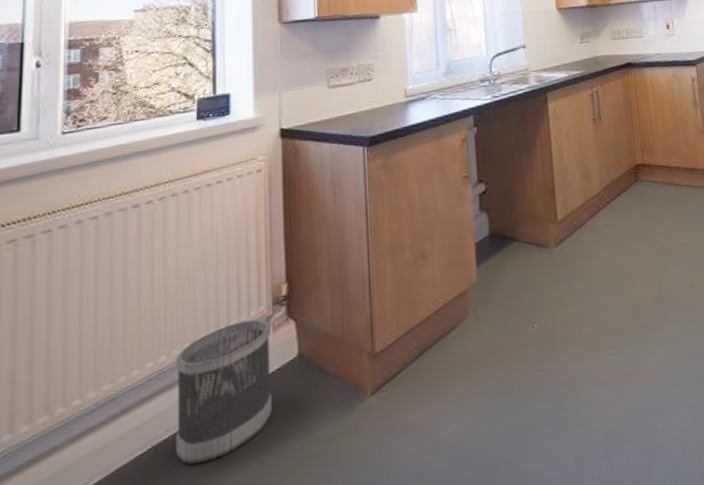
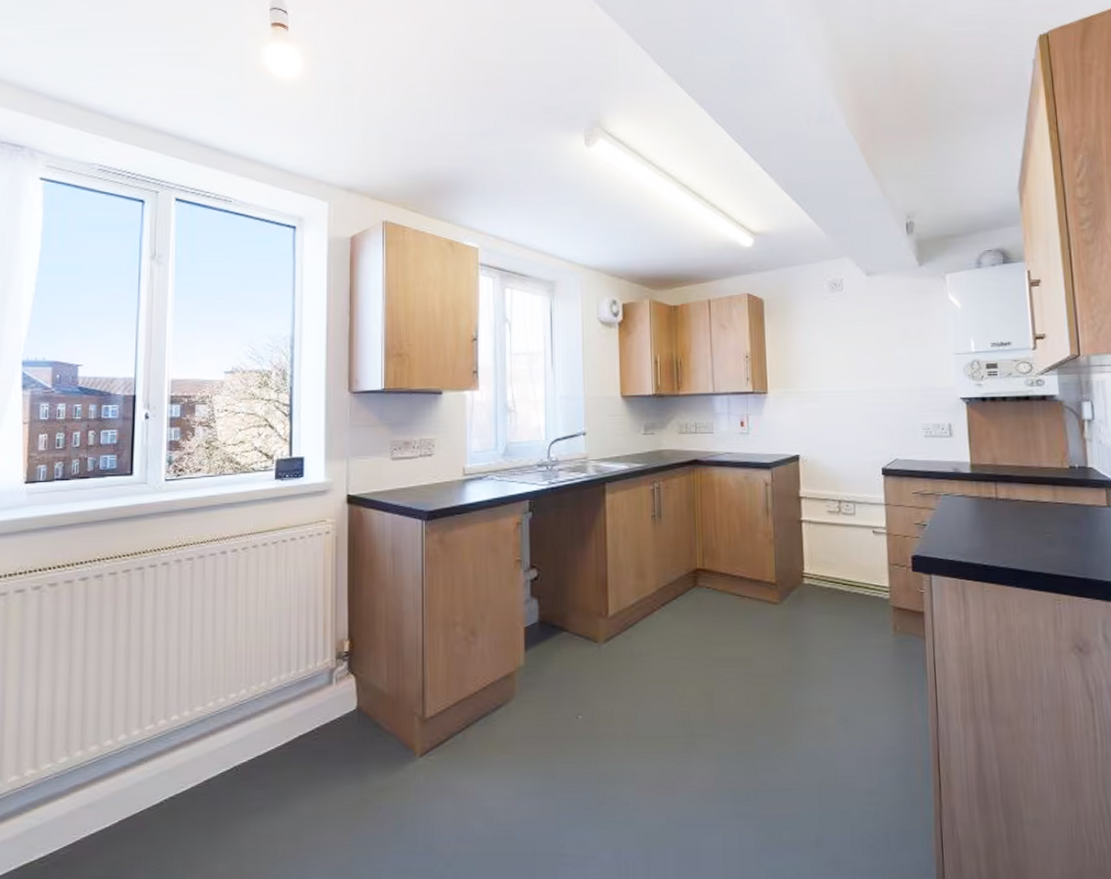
wastebasket: present [175,319,272,465] -> none [252,669,333,788]

